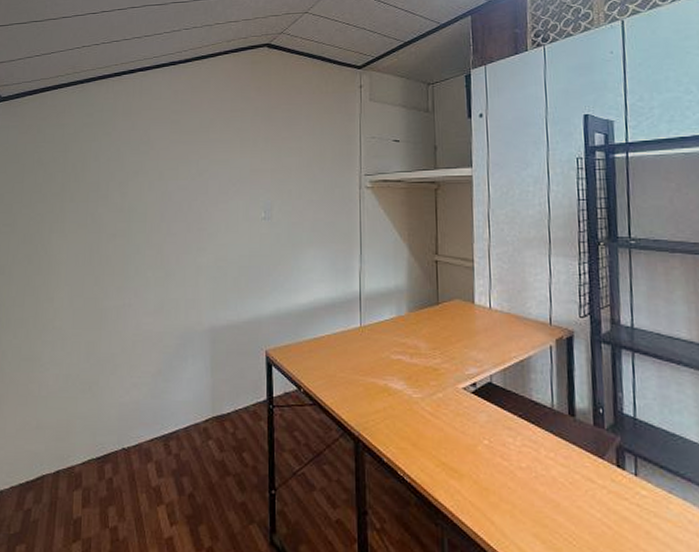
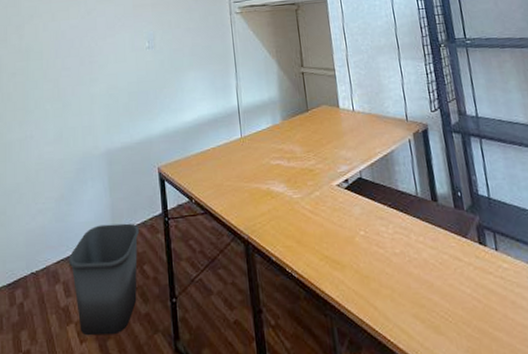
waste bin: none [162,405,241,521] -> present [68,223,140,336]

